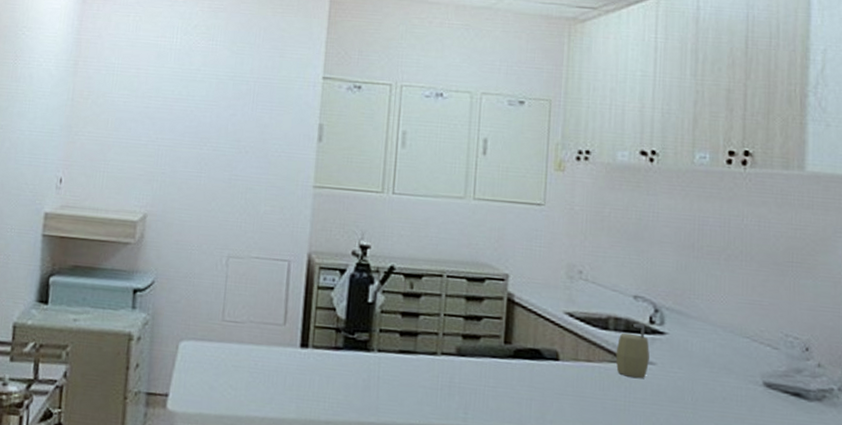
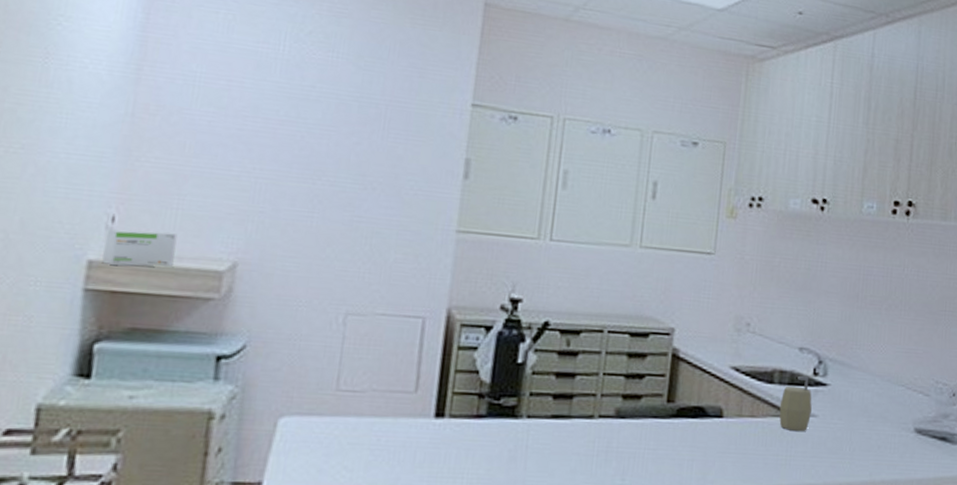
medicine box: none [54,188,105,218] -> present [102,229,178,267]

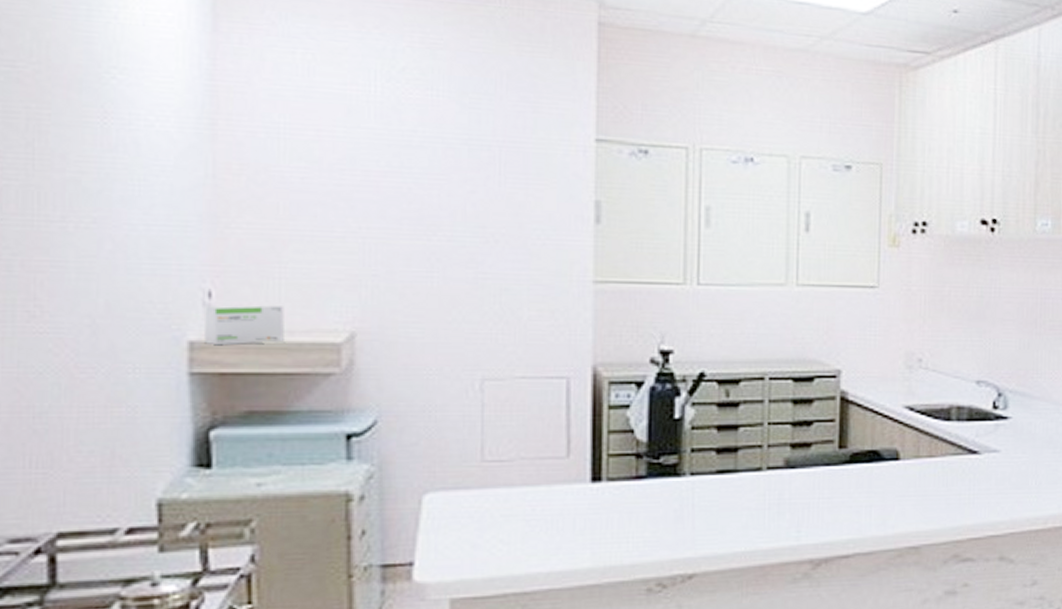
soap dispenser: present [779,375,812,432] -> none [959,410,993,469]

